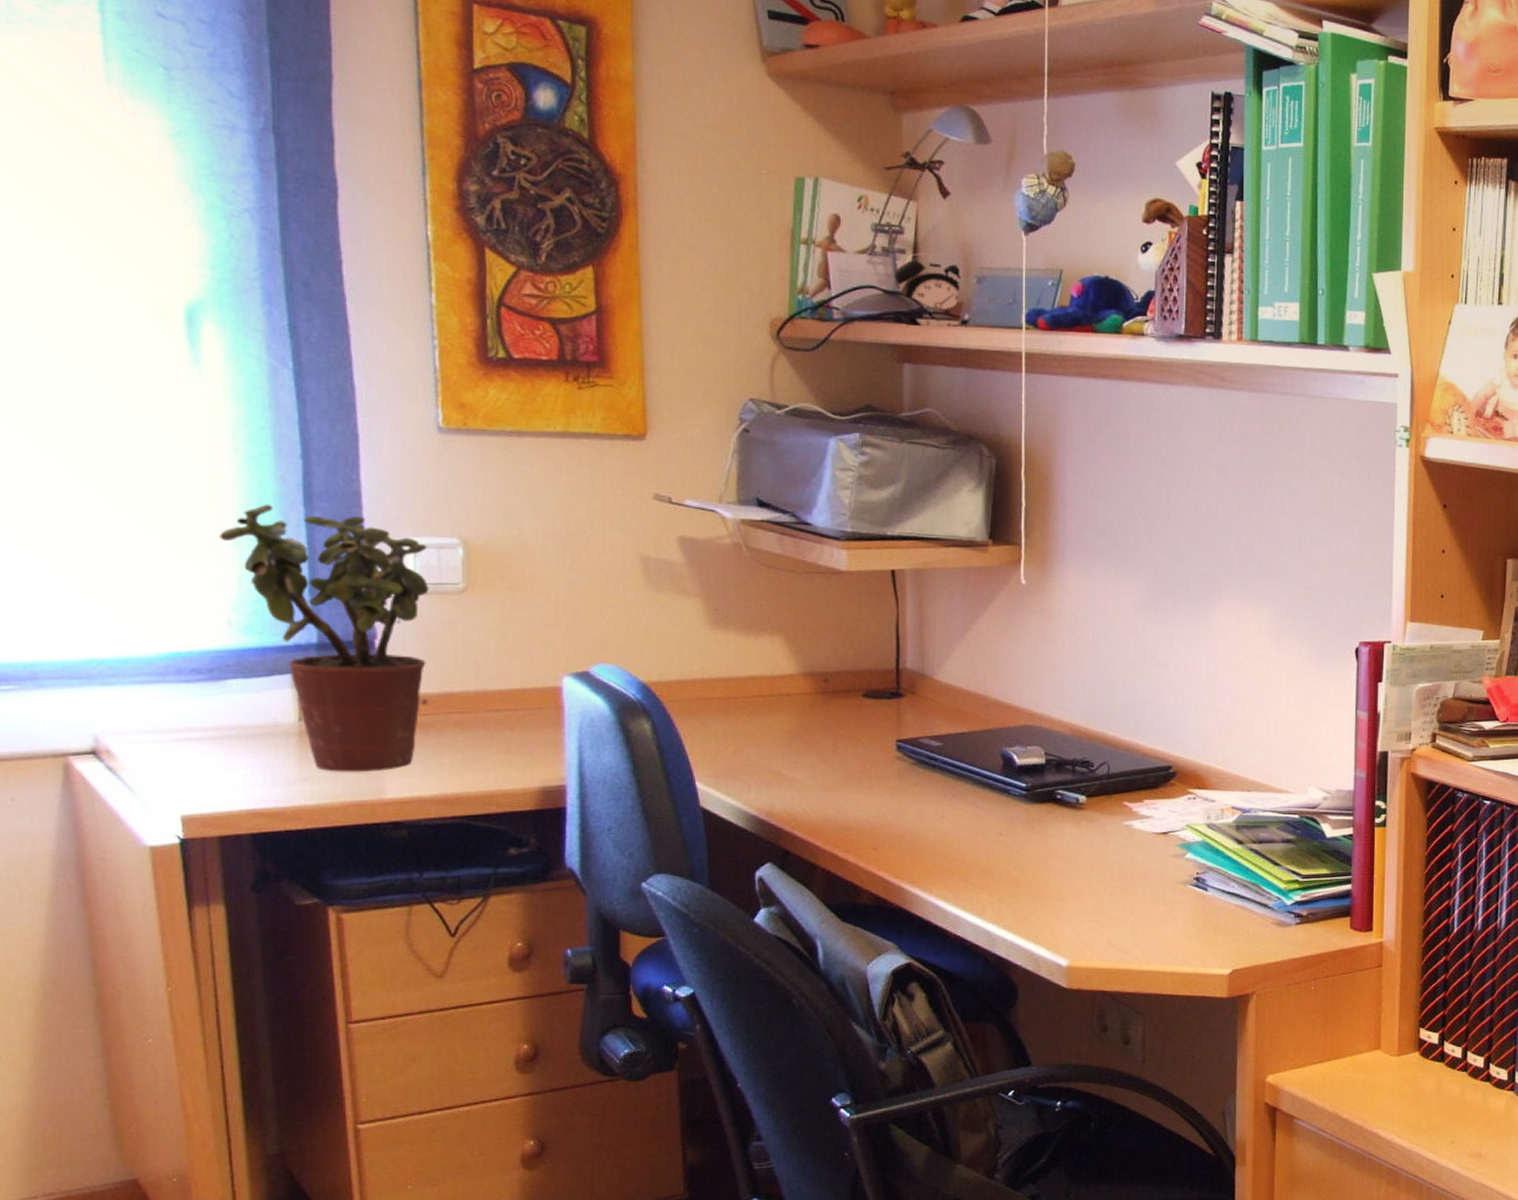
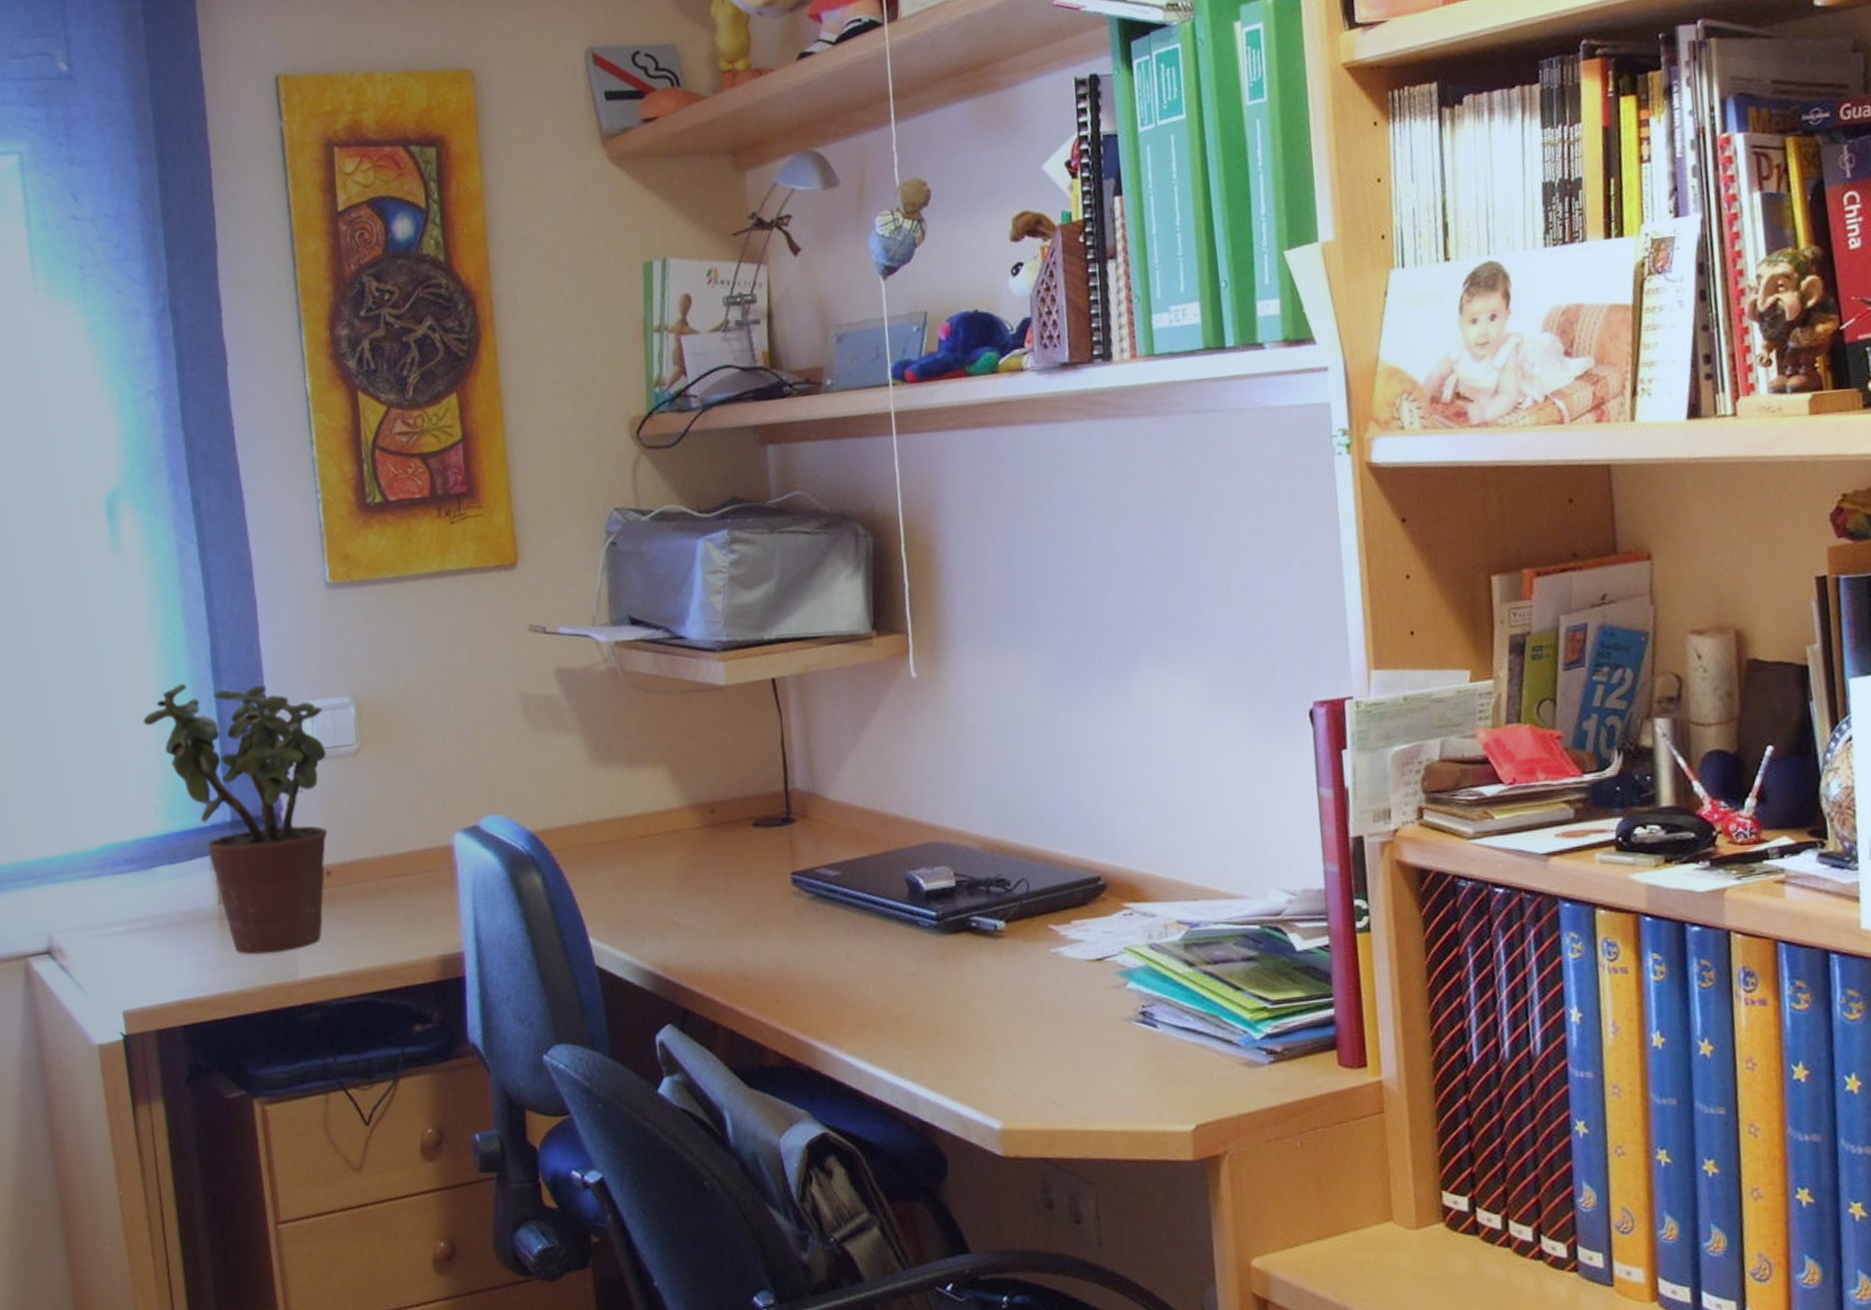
alarm clock: present [894,253,971,328] -> none [749,317,833,405]

